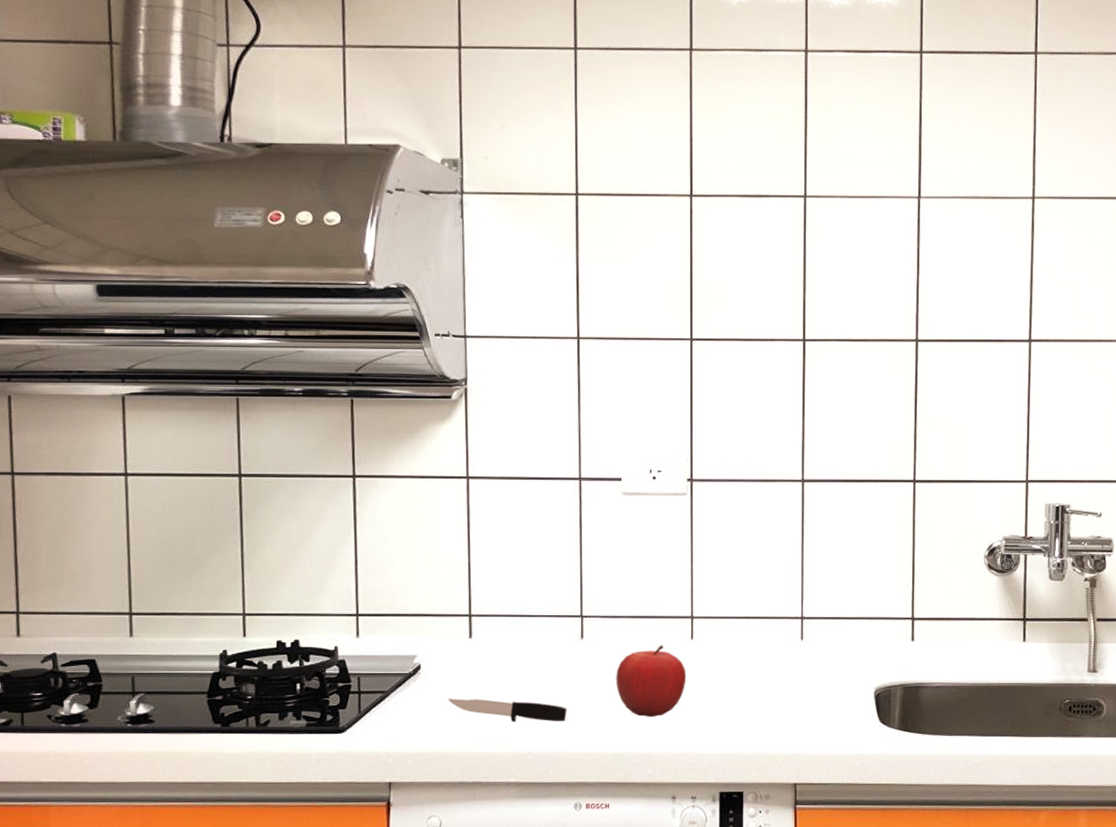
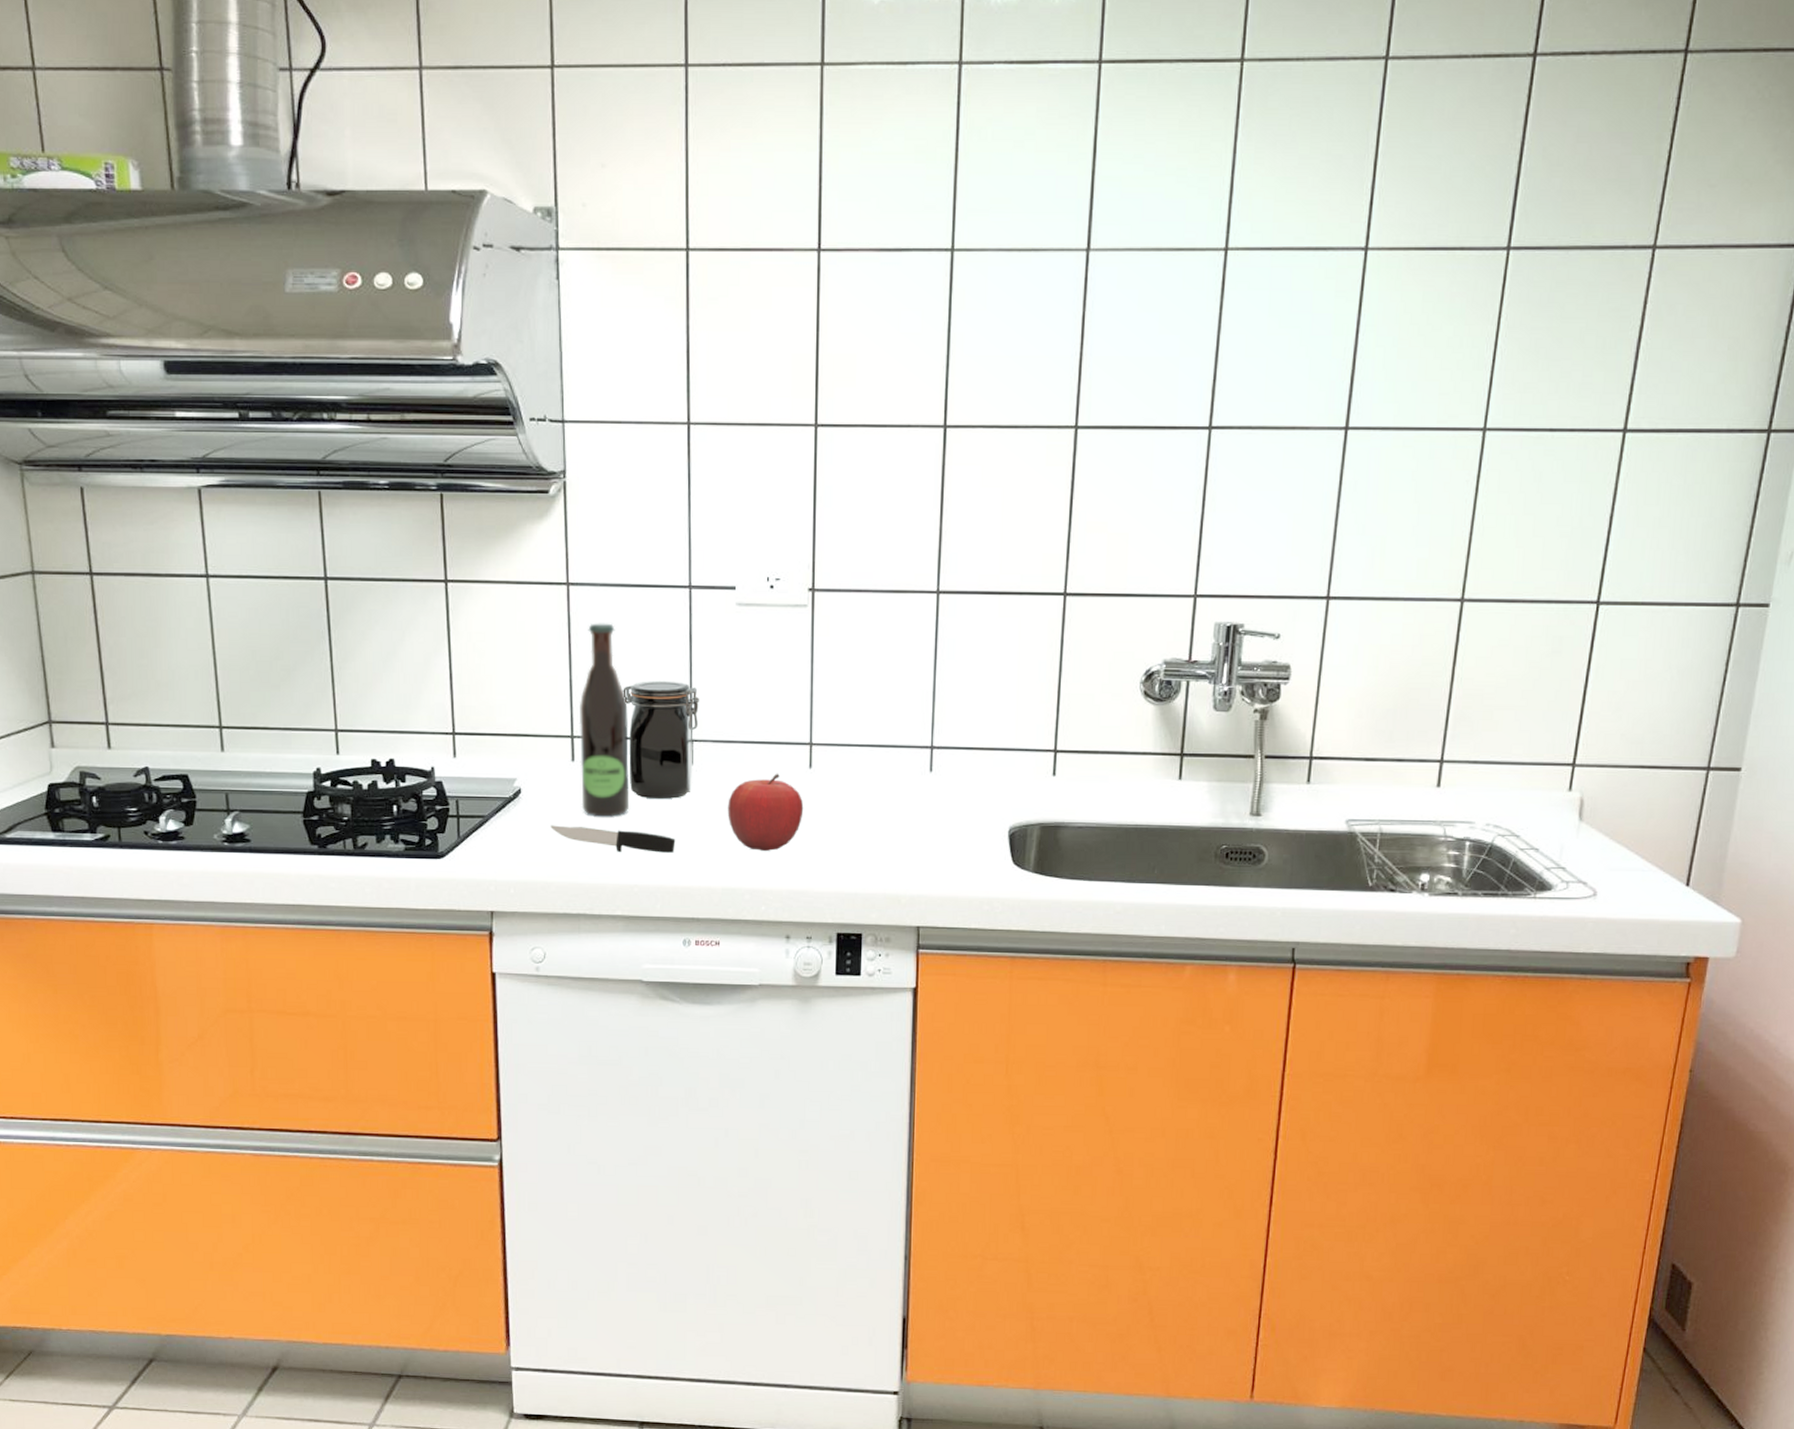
bottle: none [476,512,524,689] -> present [579,623,630,817]
jar: none [518,563,589,672] -> present [623,680,699,800]

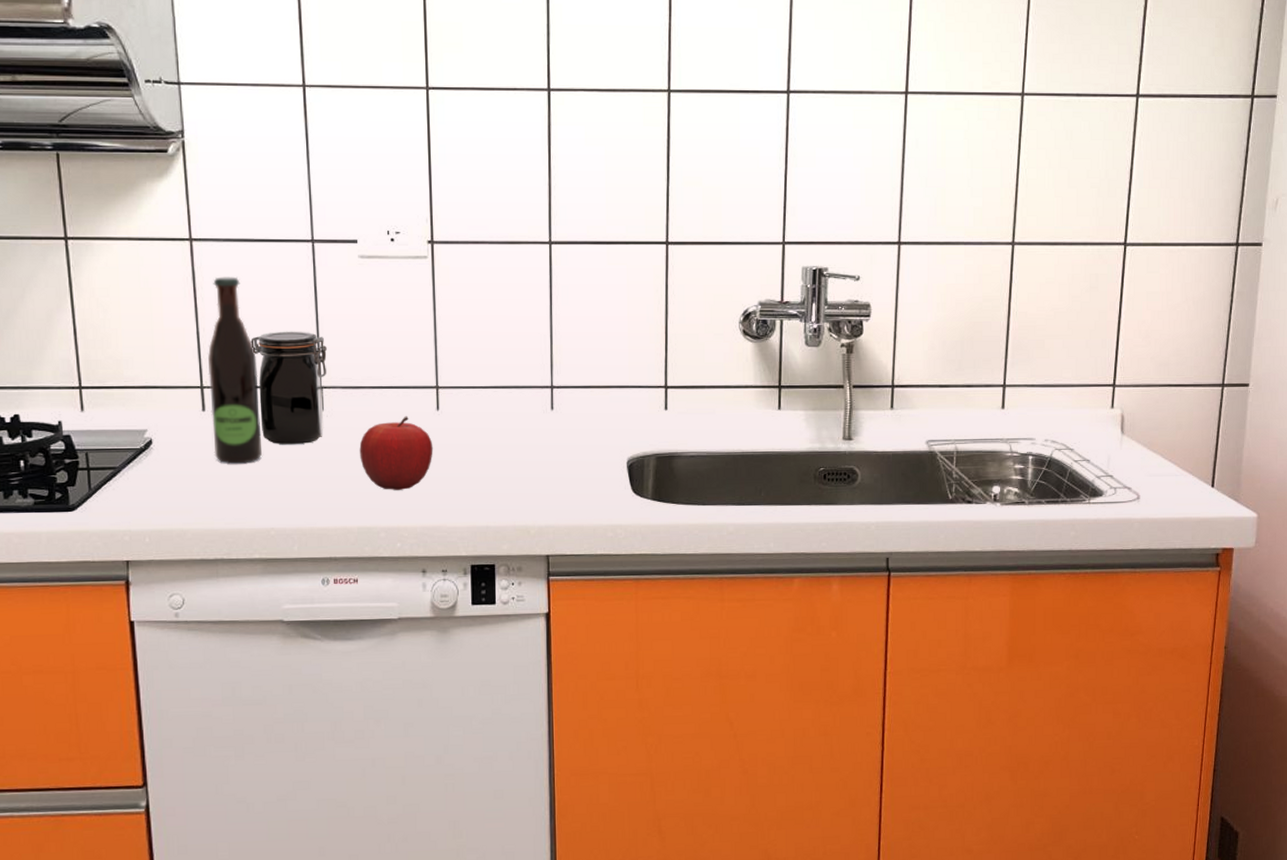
kitchen knife: present [550,825,676,853] -> none [183,473,310,498]

